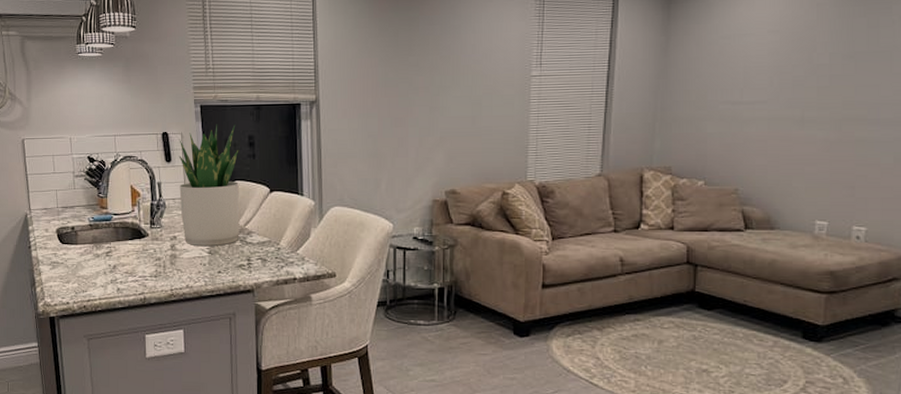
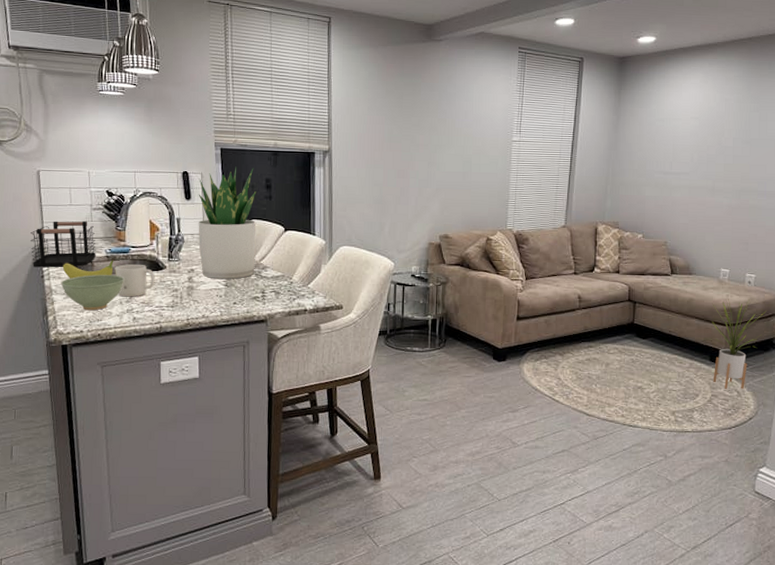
dish rack: none [17,188,80,238] -> present [30,220,96,268]
bowl: none [47,244,108,282] -> present [60,275,125,311]
fruit: none [48,226,98,249] -> present [62,257,115,279]
mug: none [98,232,138,267] -> present [114,263,155,297]
house plant: none [803,259,884,375] -> present [711,299,767,389]

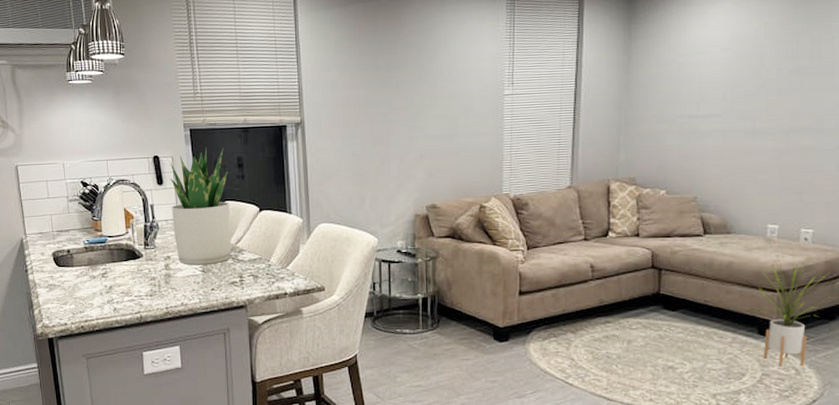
dish rack: present [30,220,96,268] -> none [13,213,75,262]
bowl: present [60,275,125,311] -> none [43,266,103,303]
fruit: present [62,257,115,279] -> none [44,248,93,272]
mug: present [114,263,155,297] -> none [93,253,133,288]

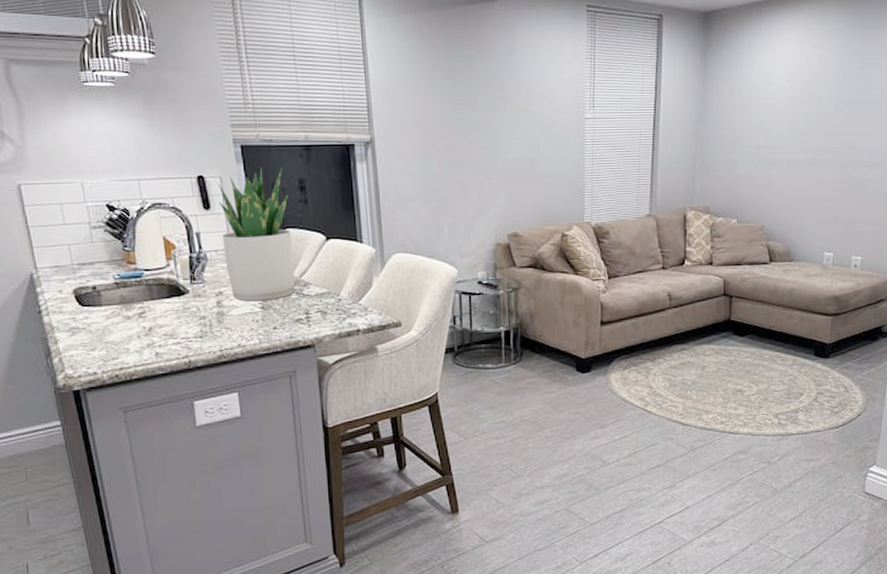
house plant: present [758,259,830,366] -> none [815,285,874,385]

